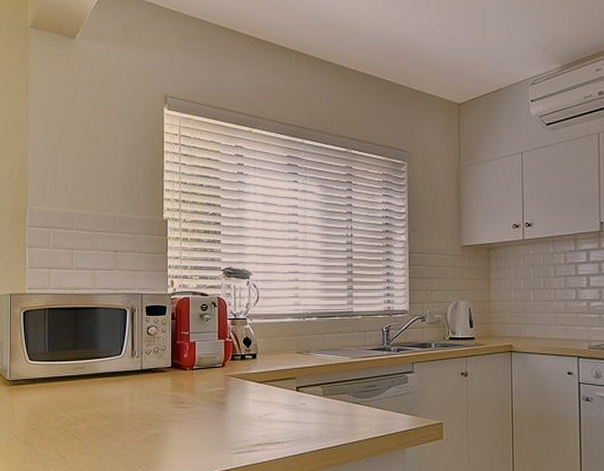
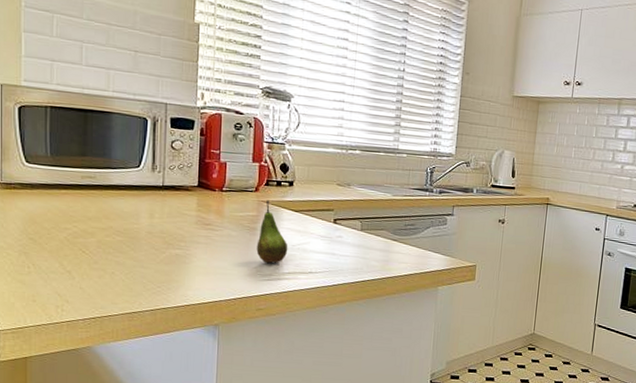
fruit: none [226,374,255,436] -> present [256,200,288,263]

